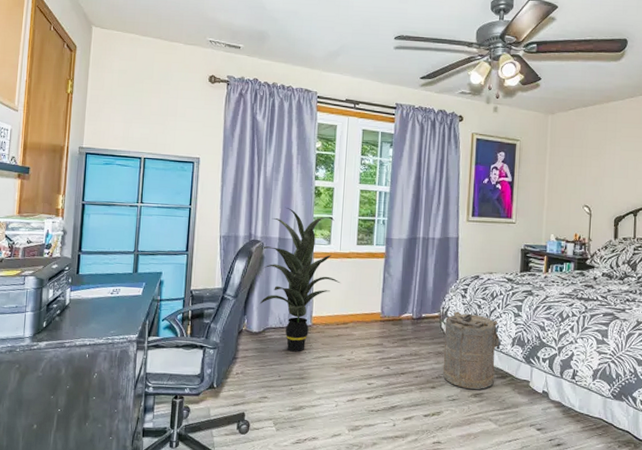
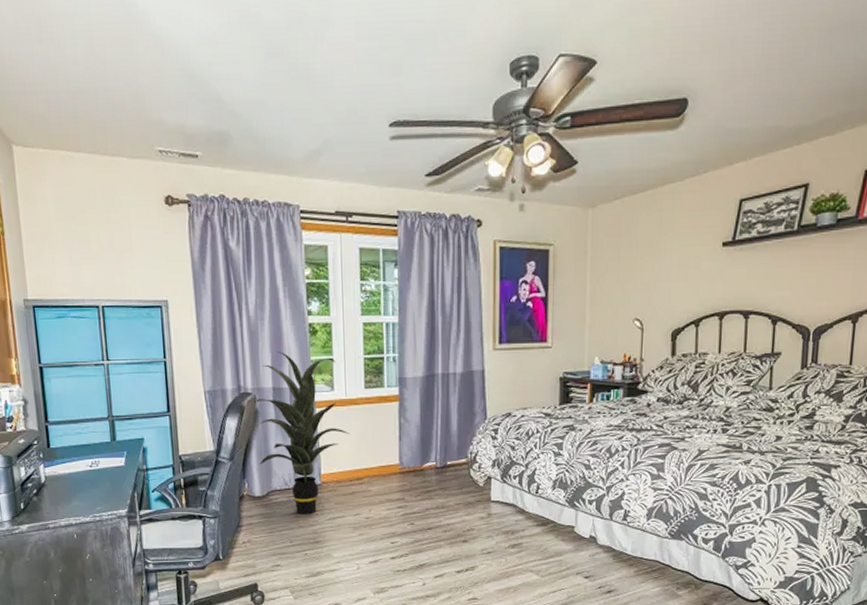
laundry hamper: present [442,311,501,390] -> none [474,455,540,541]

